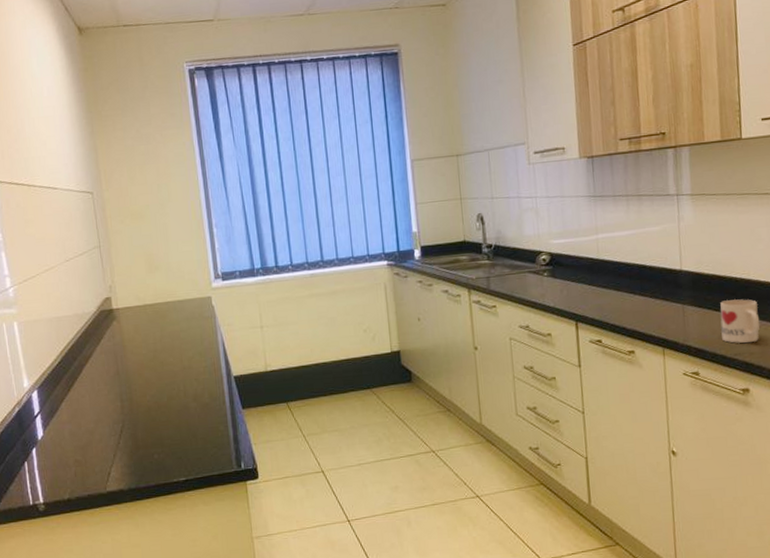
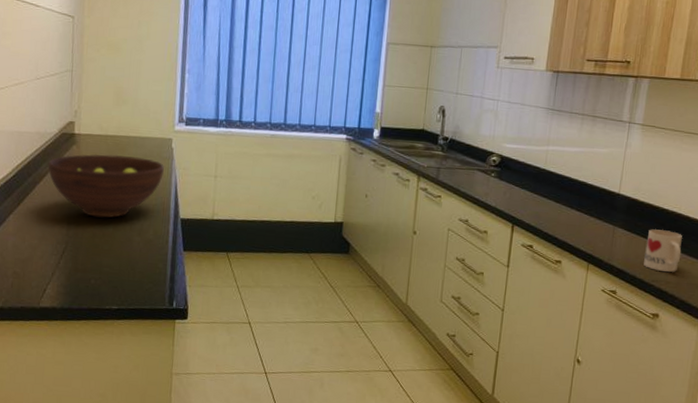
fruit bowl: none [91,320,209,390] -> present [48,154,164,218]

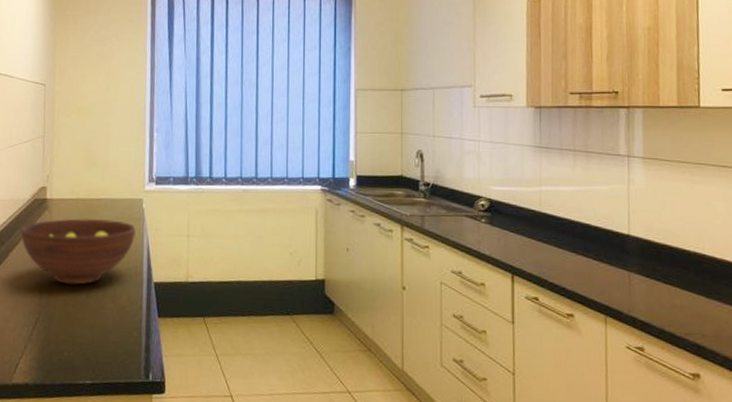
mug: present [644,229,682,272] -> none [670,274,715,323]

